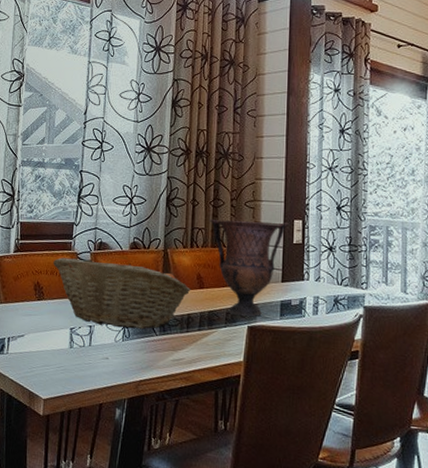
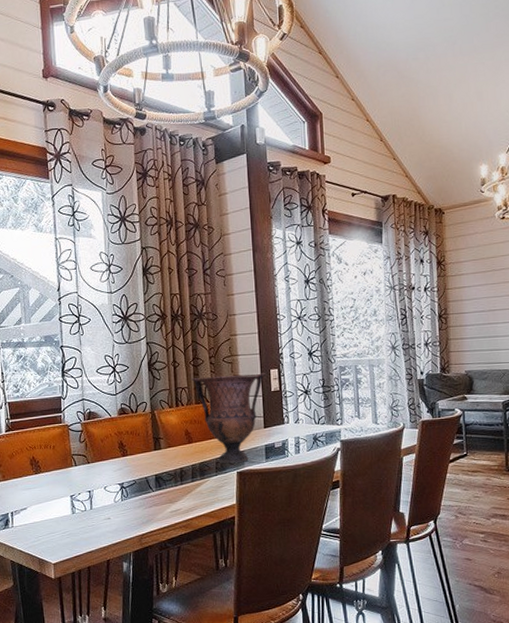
fruit basket: present [53,257,191,330] -> none [45,428,181,489]

